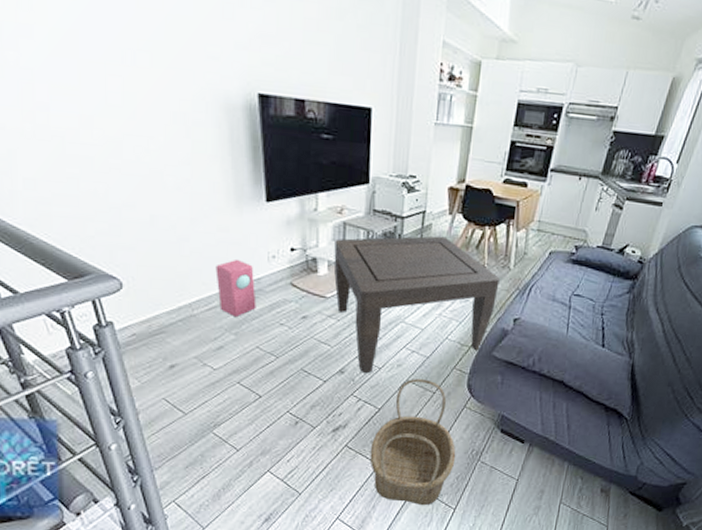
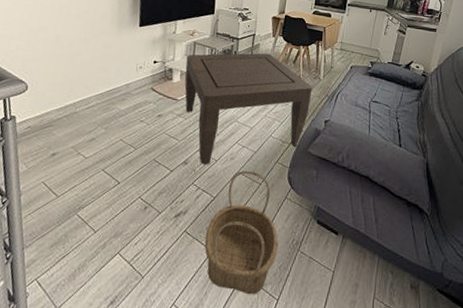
speaker: present [215,258,257,318] -> none [96,68,125,115]

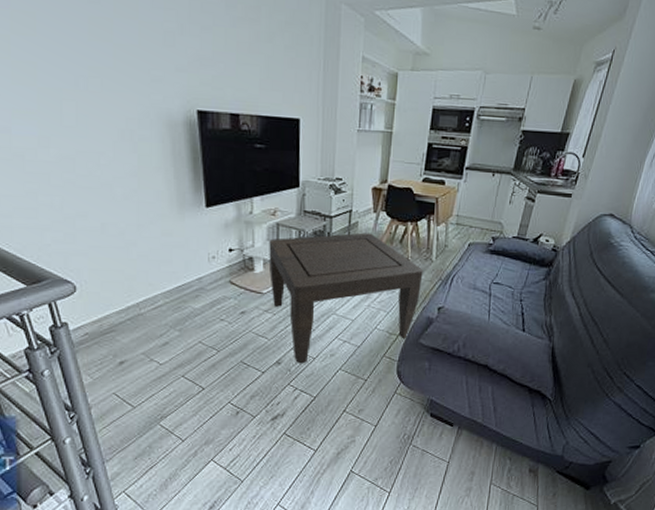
basket: present [204,171,279,295] -> none [307,367,389,490]

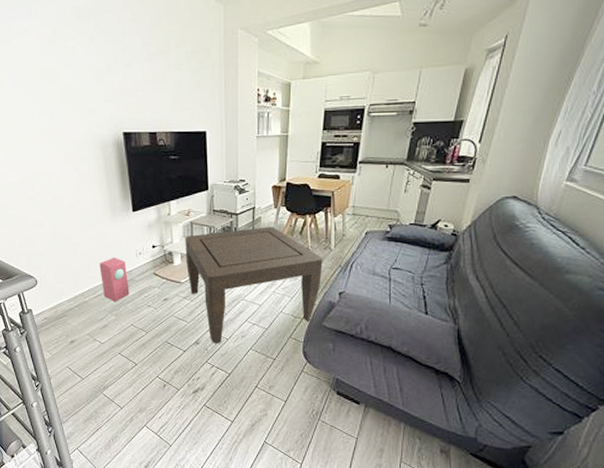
speaker: none [161,260,198,315] -> present [99,257,130,302]

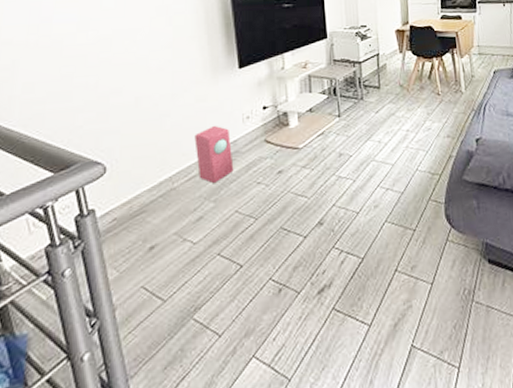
coffee table: present [185,226,323,343] -> none [302,73,456,220]

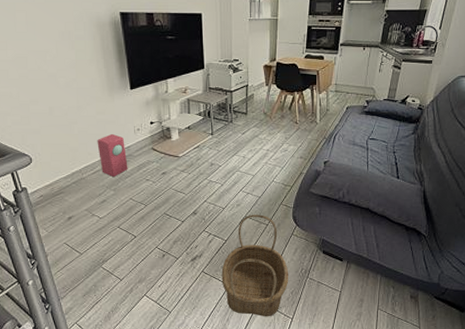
basket: none [359,216,449,371] -> present [221,215,289,317]

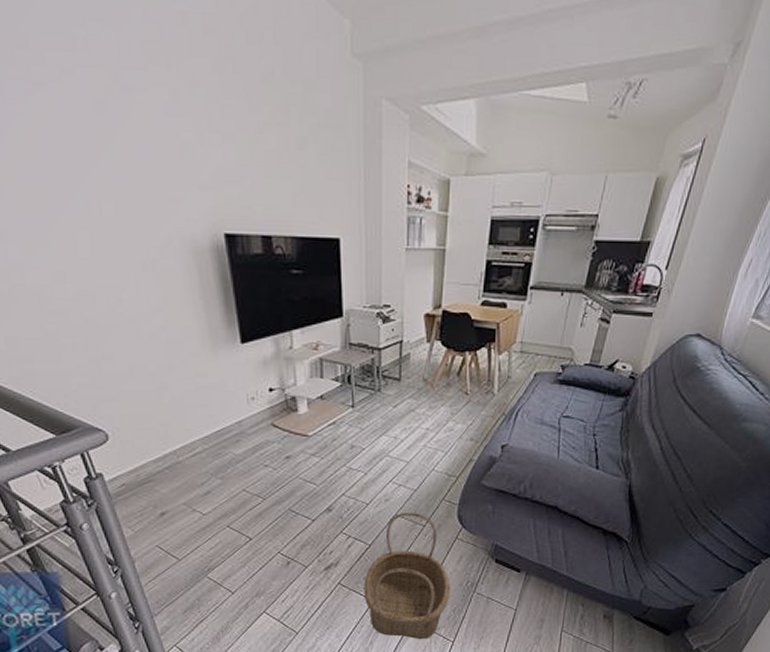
speaker: present [97,133,128,178] -> none [196,403,240,462]

